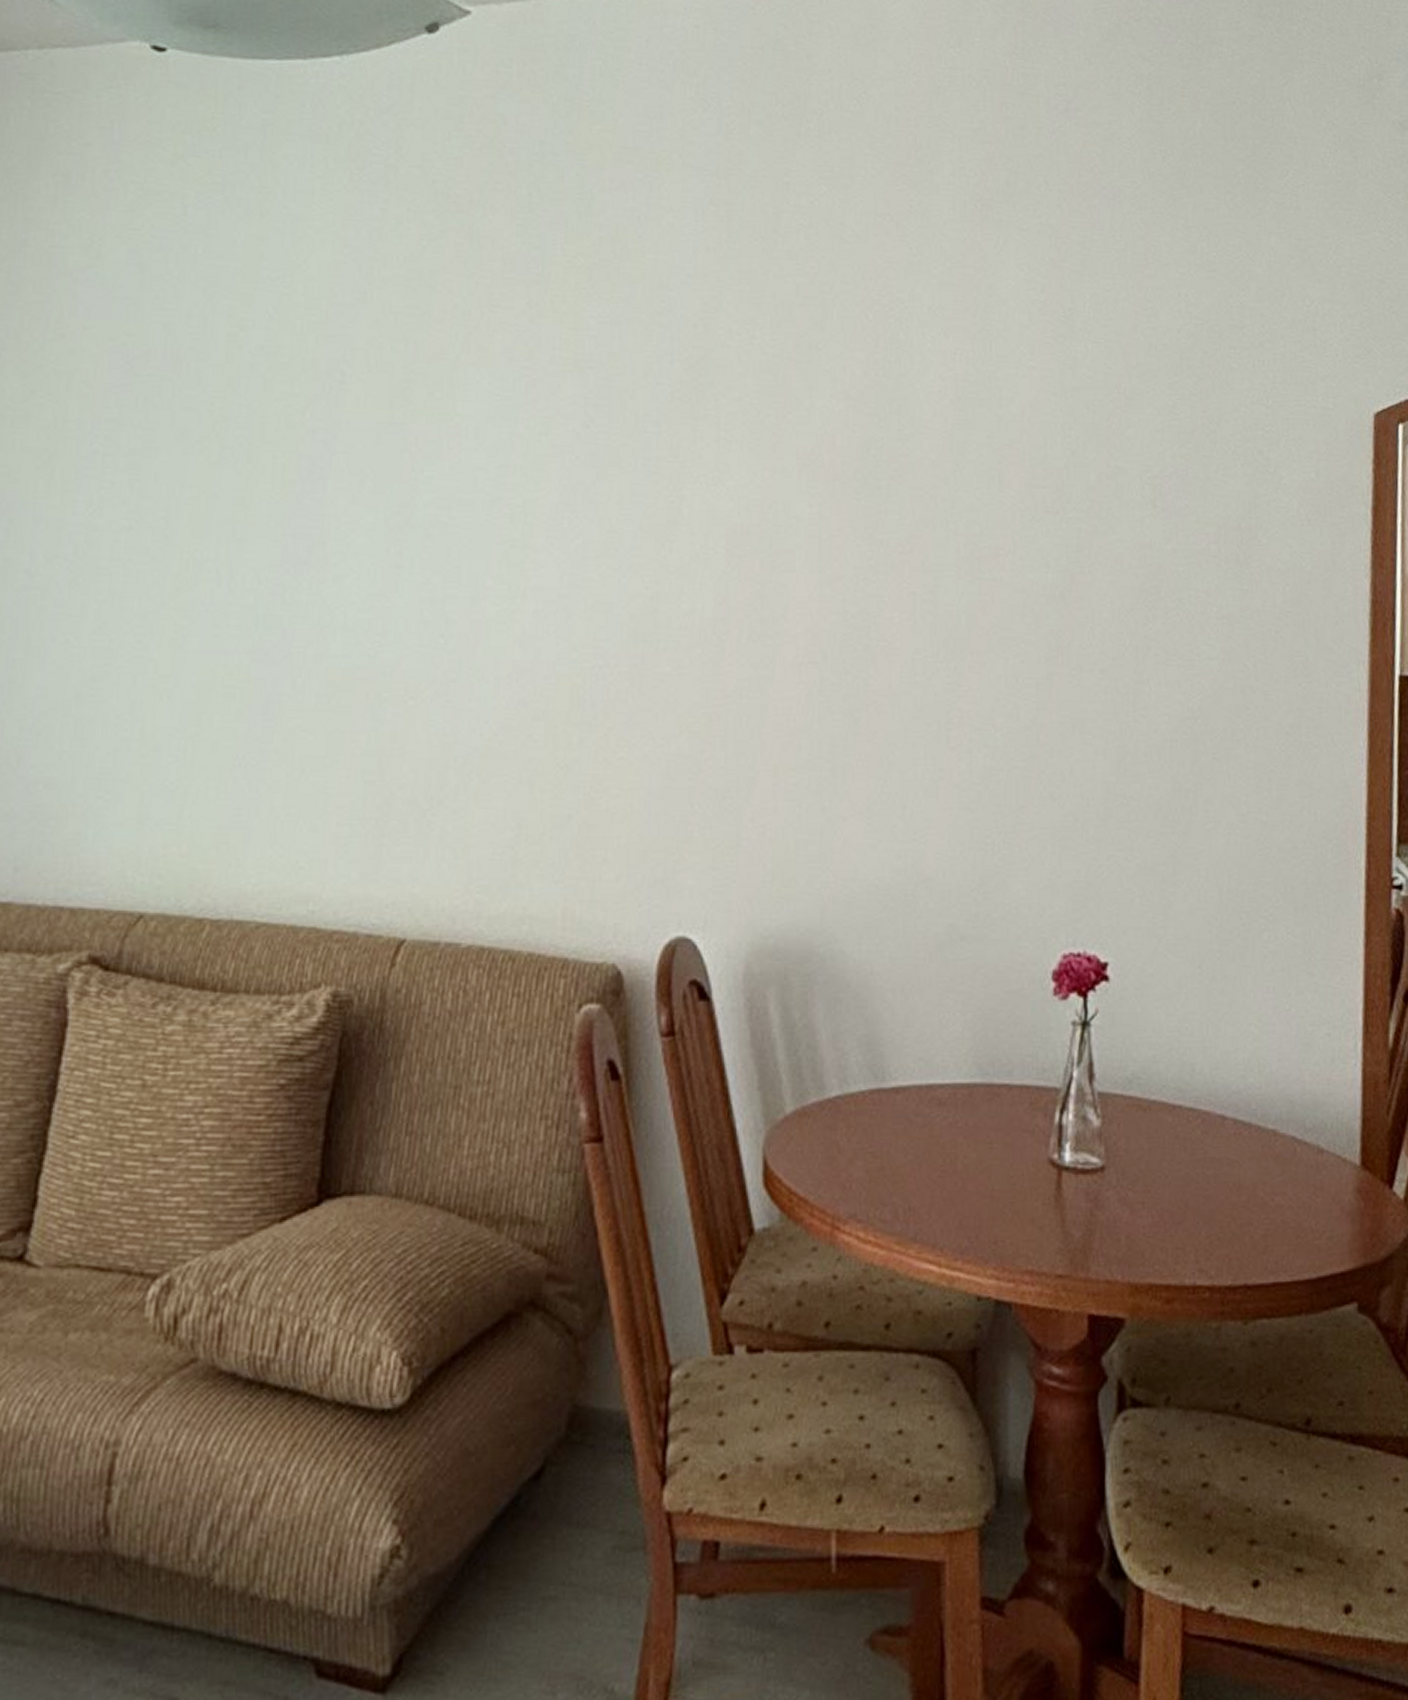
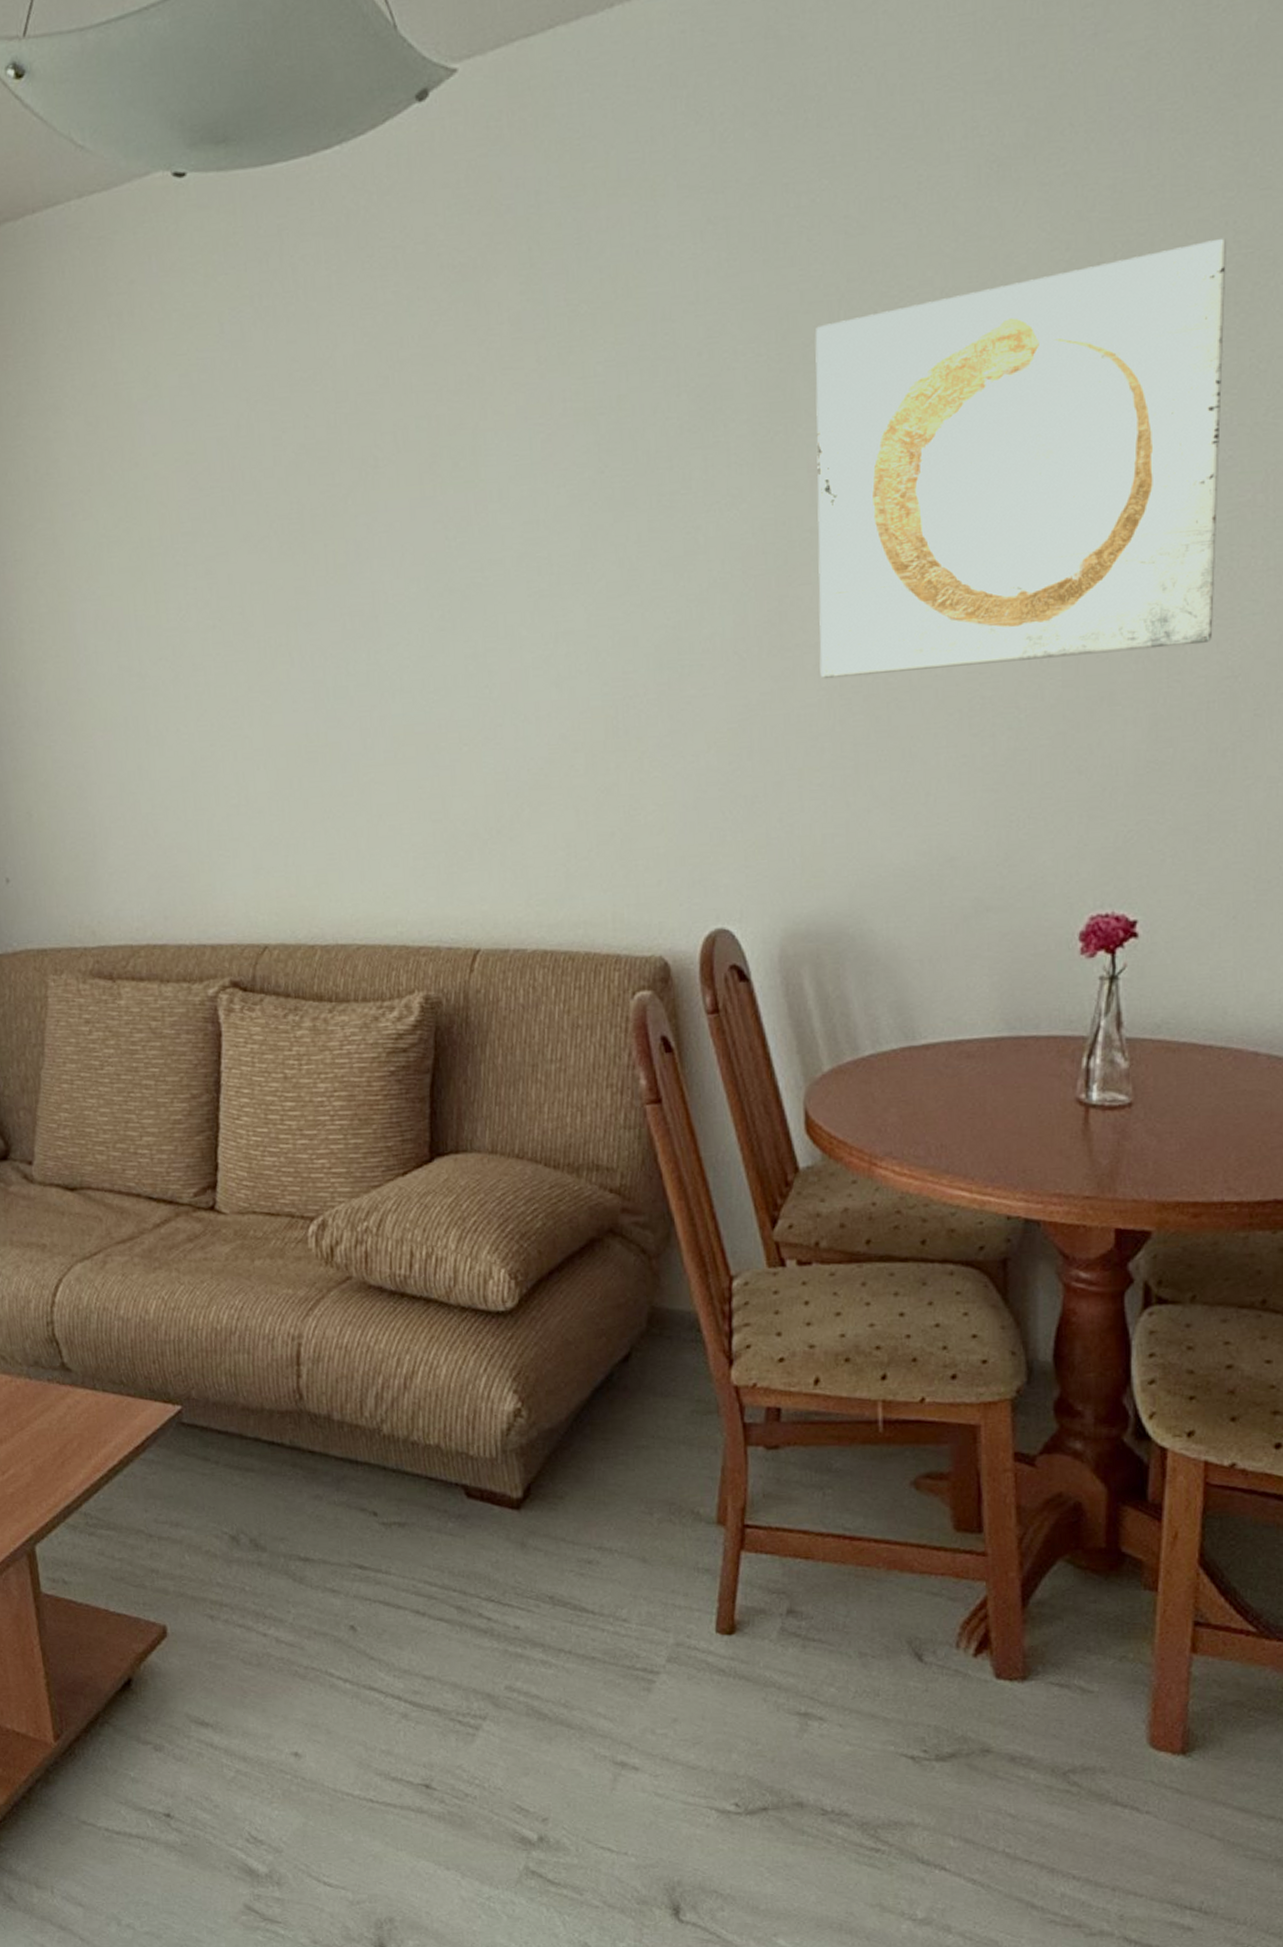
wall art: none [800,307,1180,682] -> present [815,239,1226,679]

